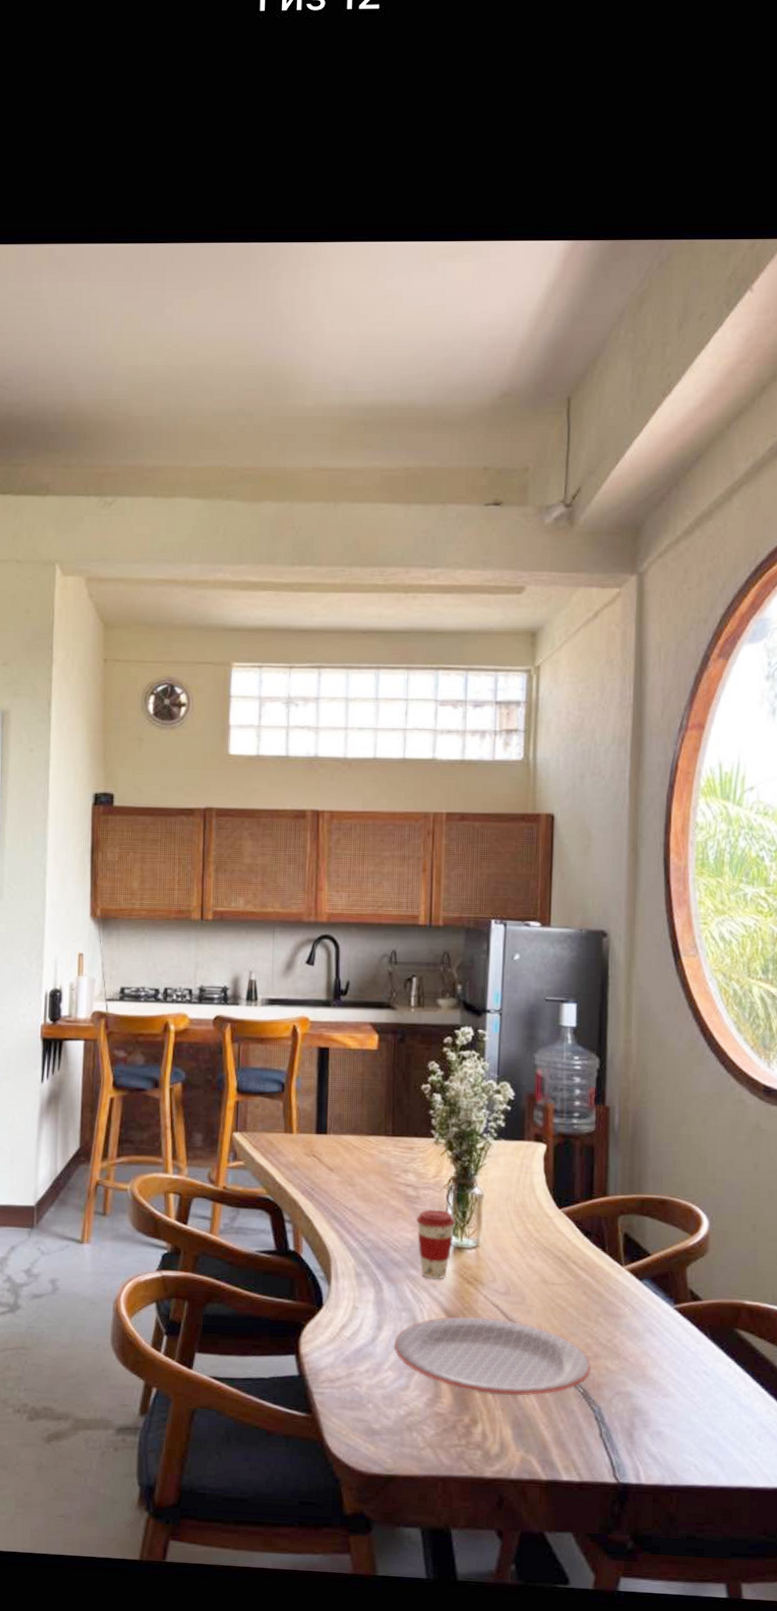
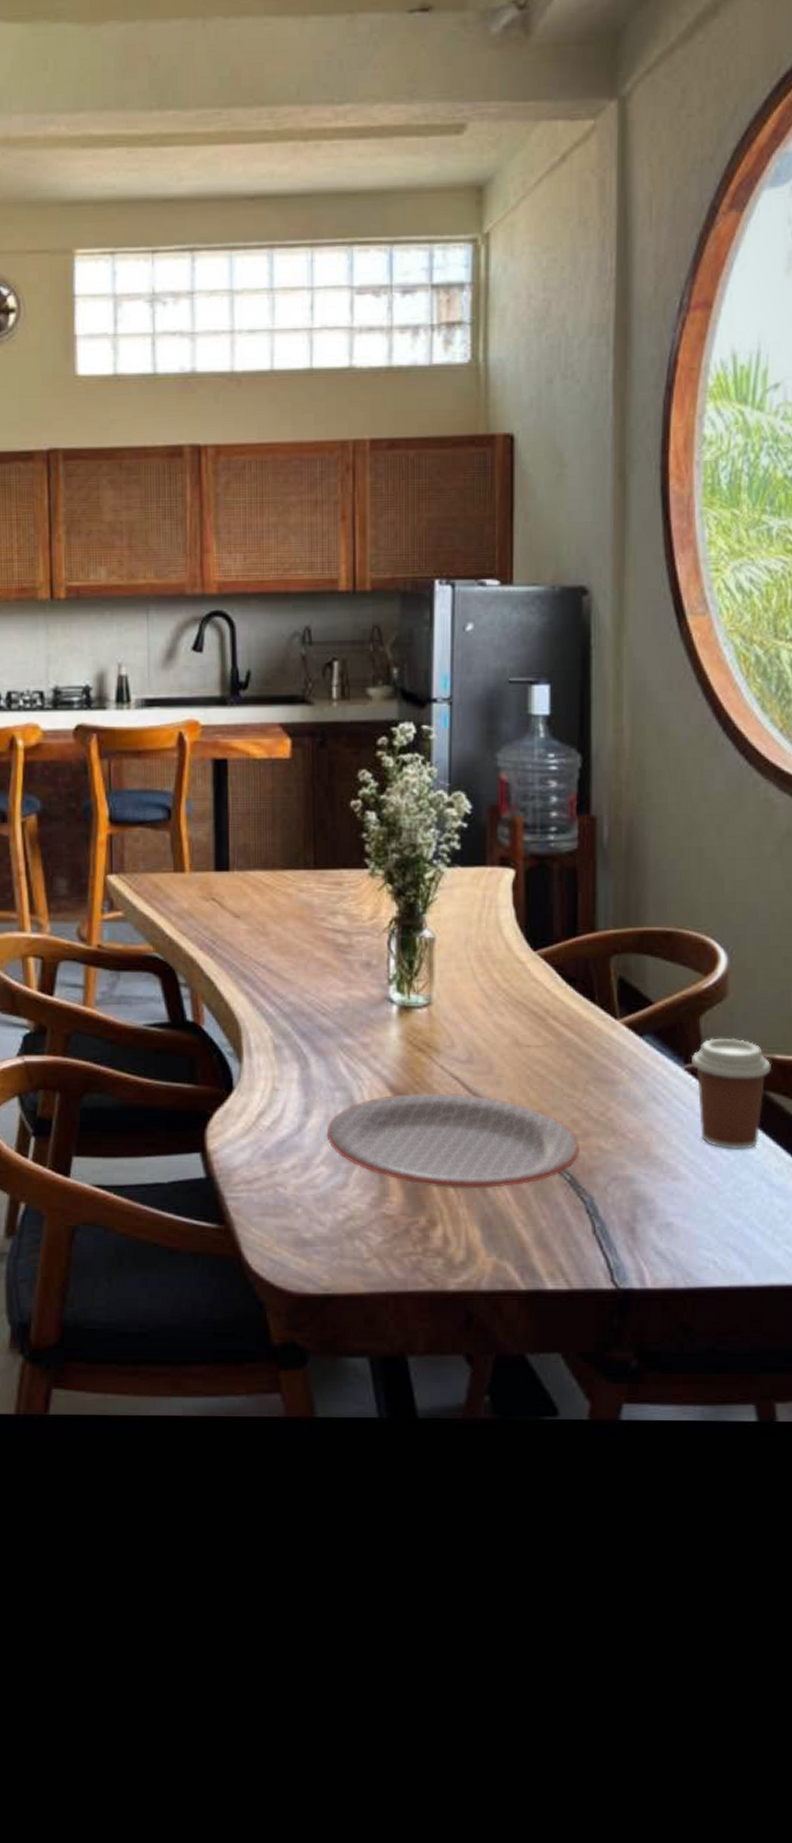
coffee cup: present [416,1209,455,1279] -> none [349,960,400,1049]
coffee cup: none [680,1285,742,1375] -> present [692,1038,771,1150]

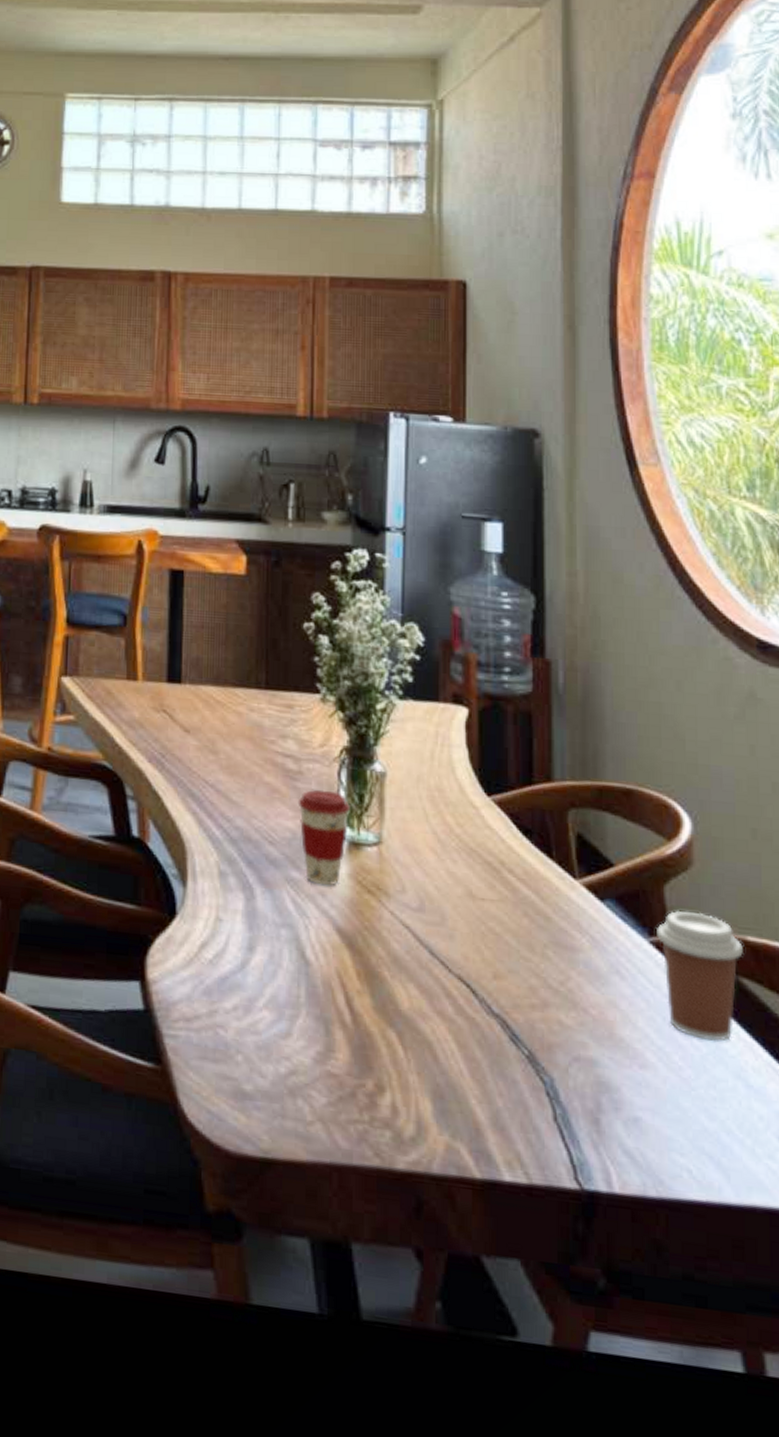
plate: present [326,1092,580,1189] -> none [270,938,538,1057]
coffee cup: none [349,960,400,1049] -> present [297,789,350,886]

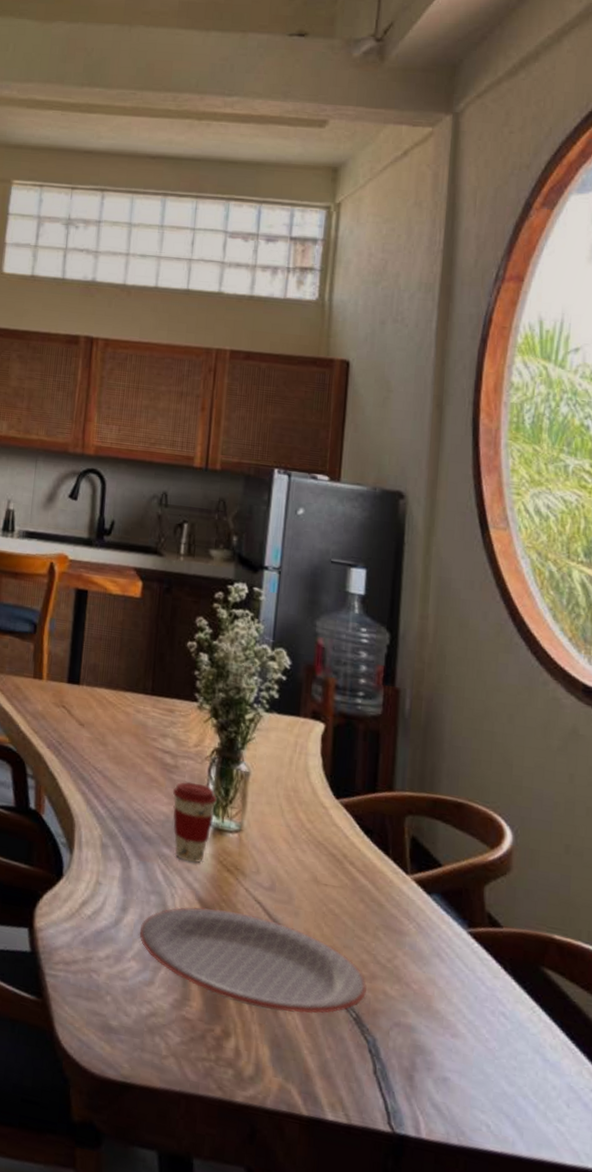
plate: none [270,938,538,1057] -> present [139,906,367,1014]
coffee cup: present [657,910,743,1041] -> none [475,908,550,1021]

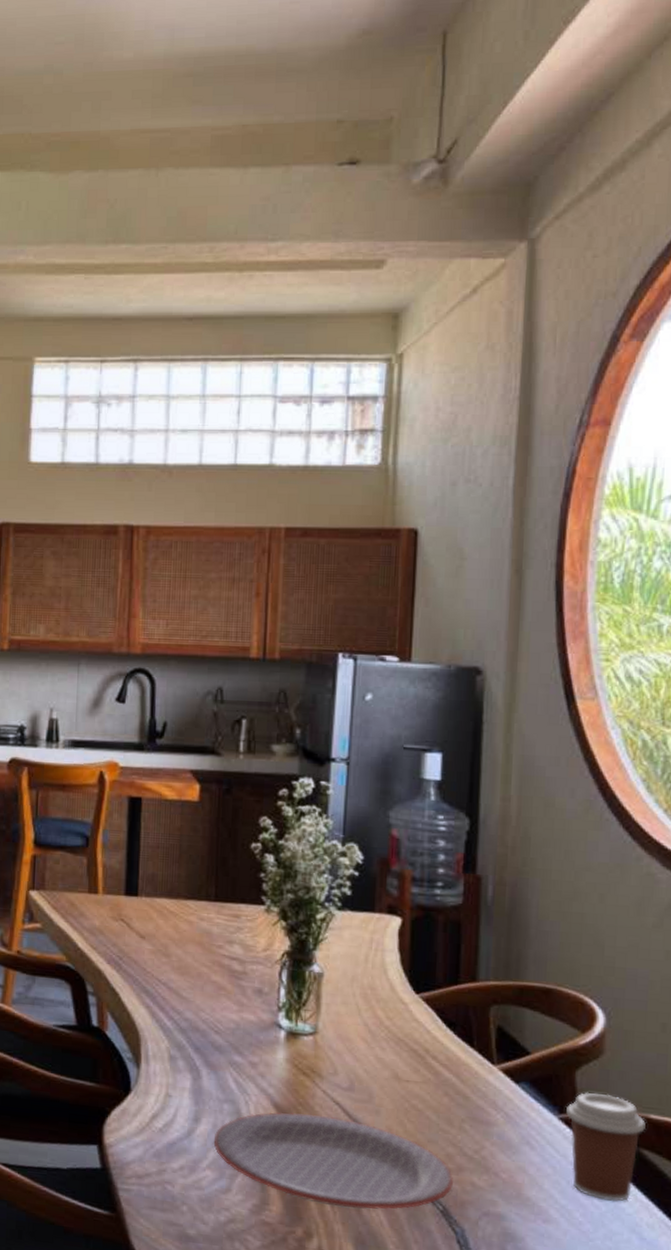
coffee cup: present [172,782,217,863] -> none [241,987,289,1069]
coffee cup: none [475,908,550,1021] -> present [566,1092,646,1202]

